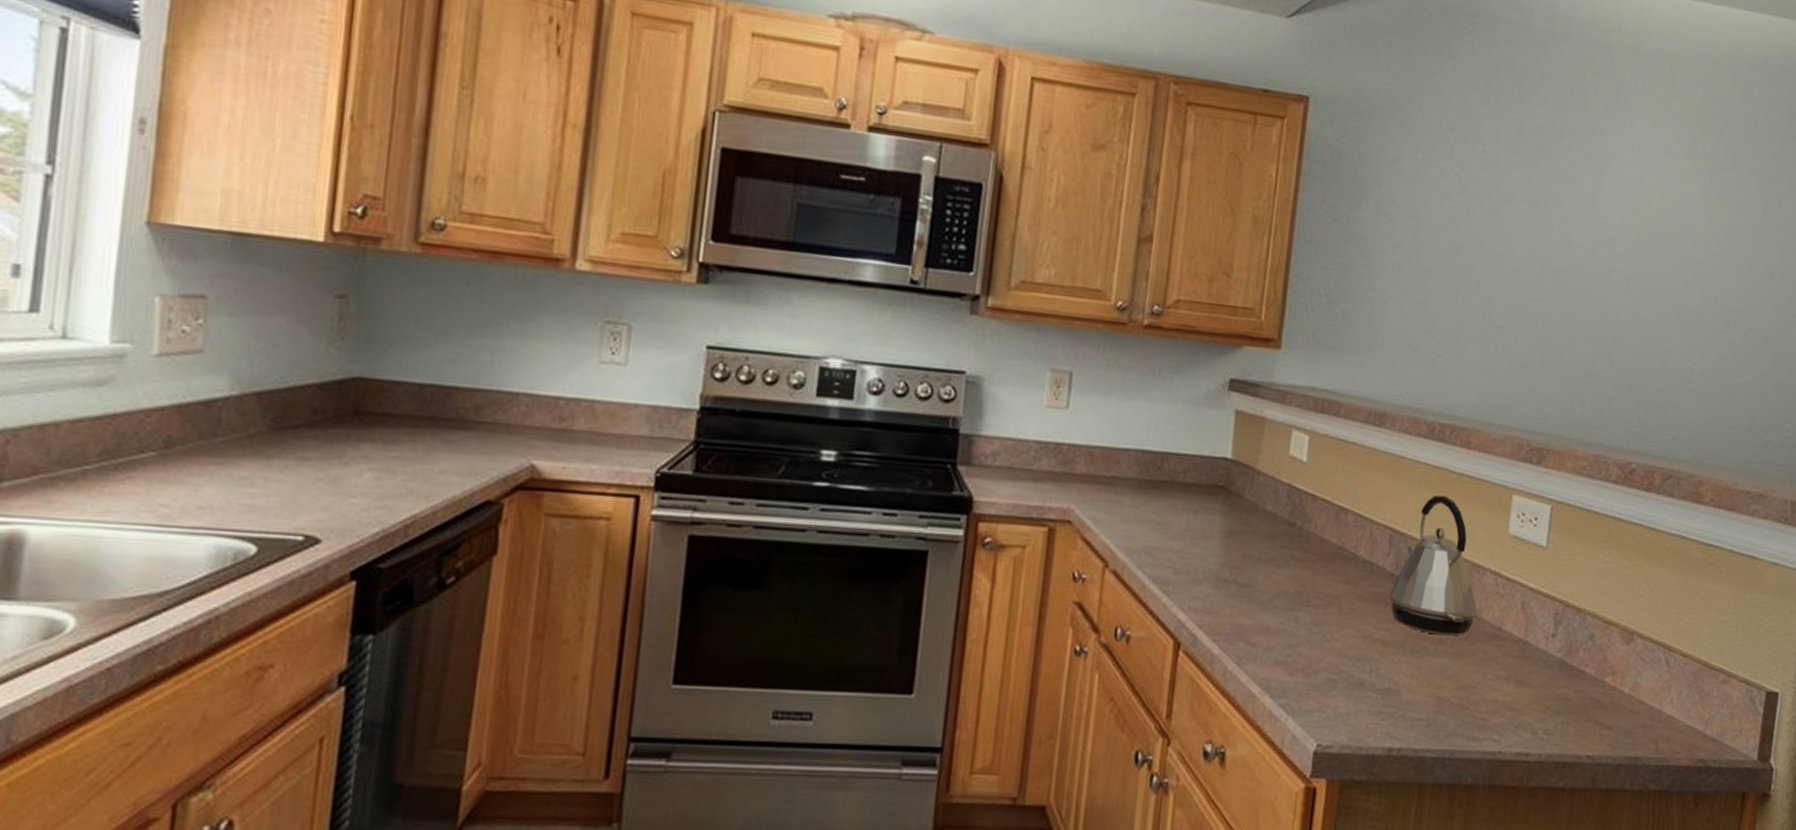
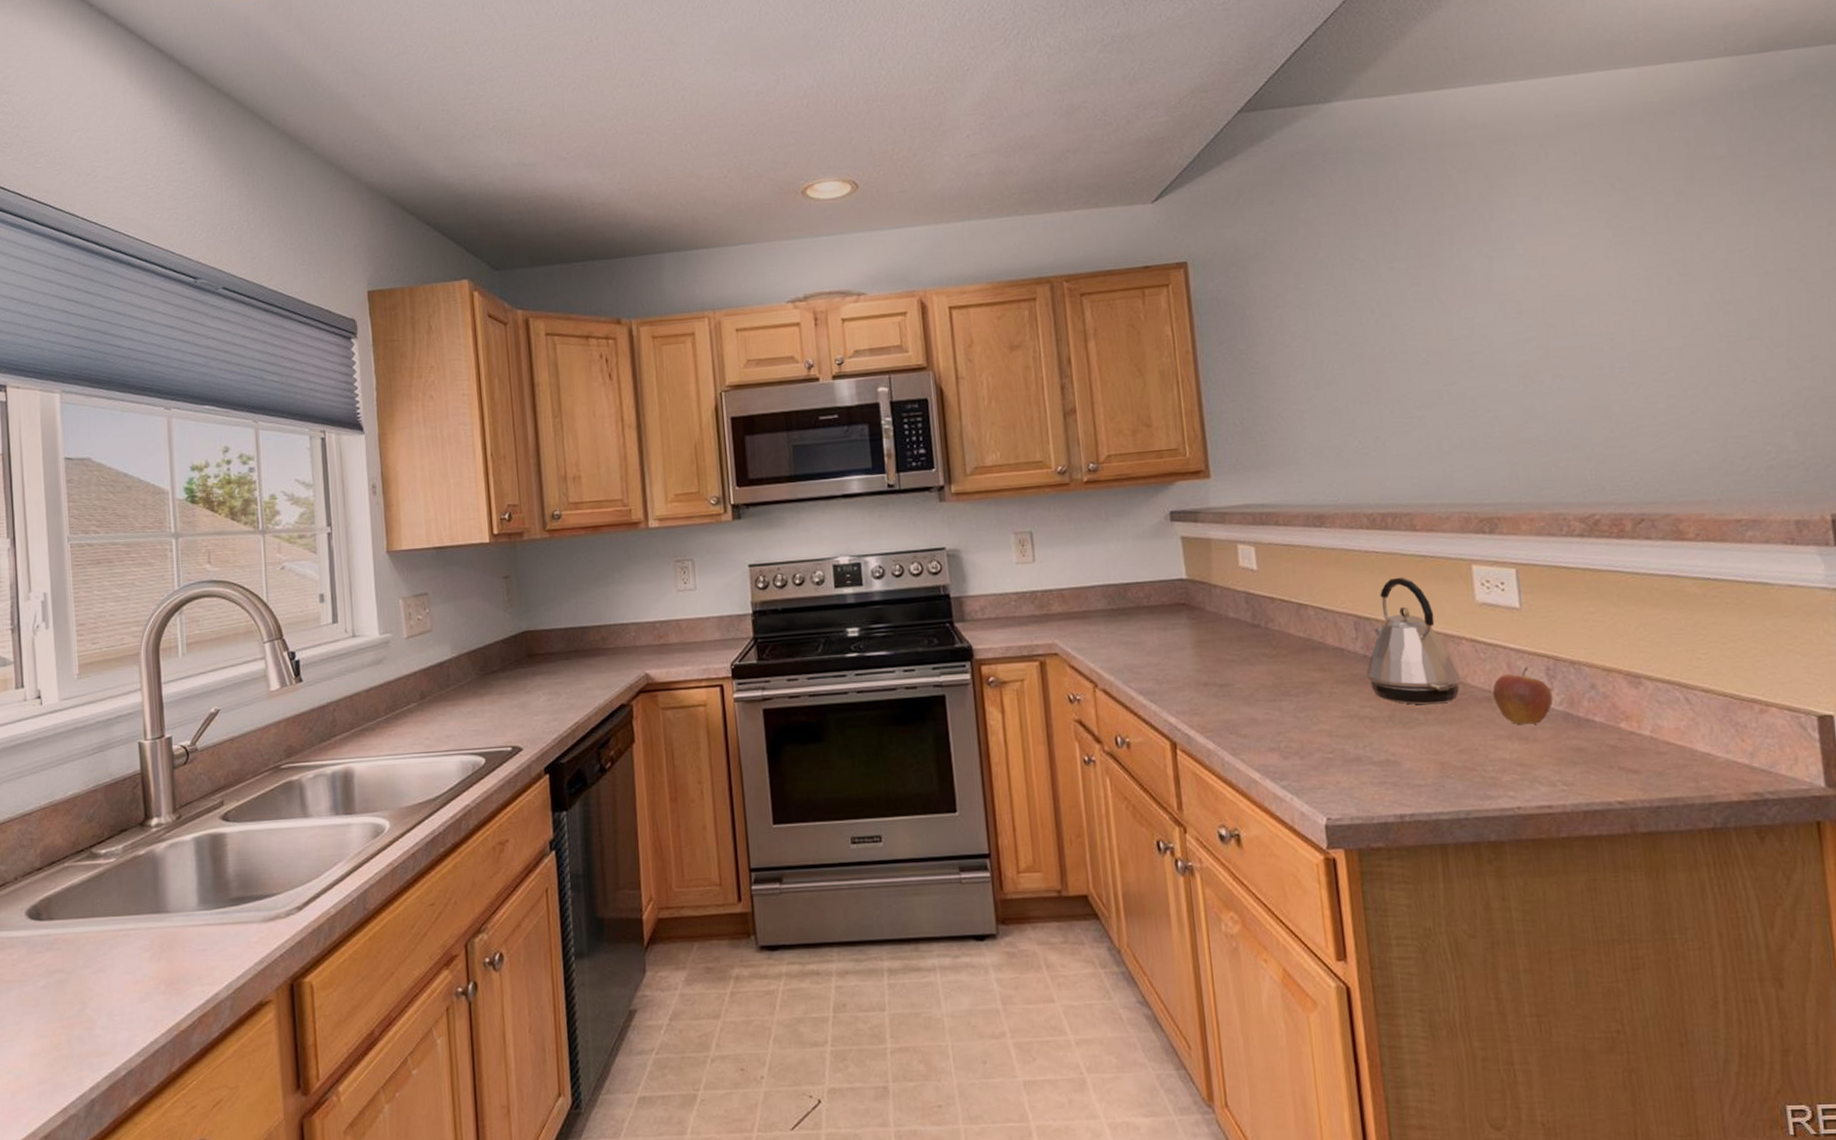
fruit: none [1501,608,1555,669] -> present [1492,667,1554,725]

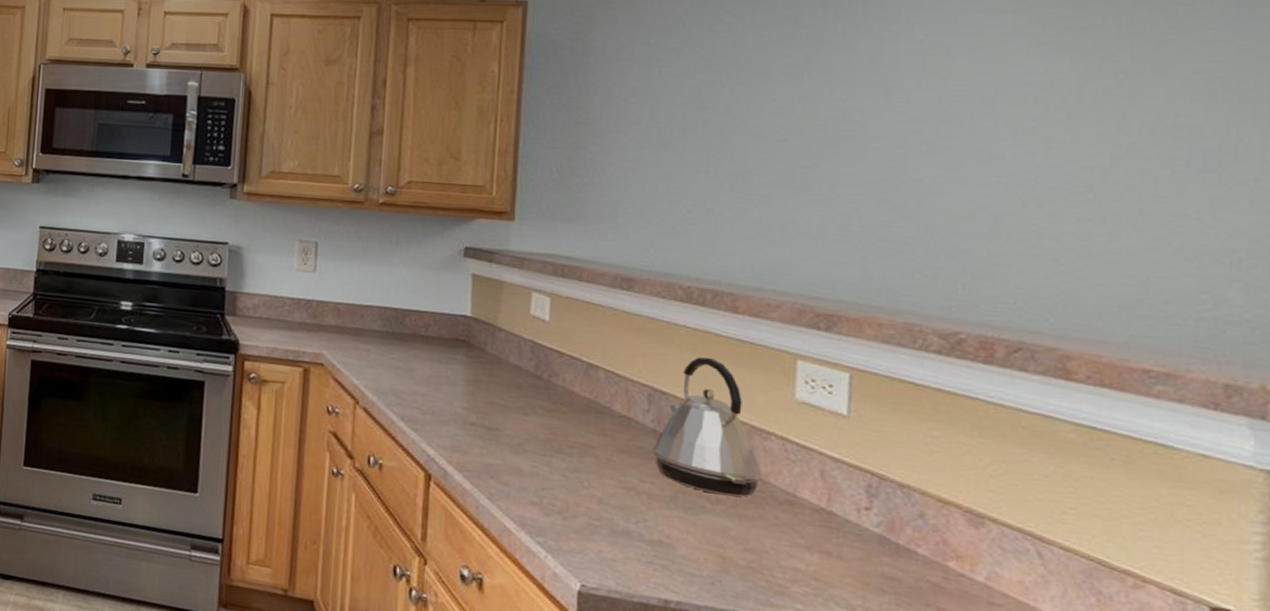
fruit: present [1492,667,1554,725] -> none [796,478,870,541]

